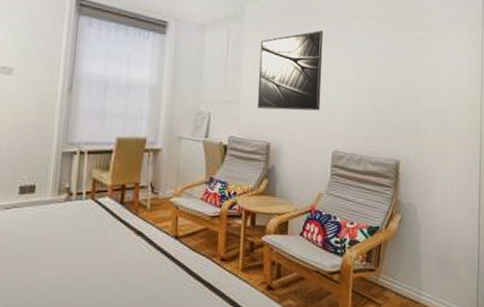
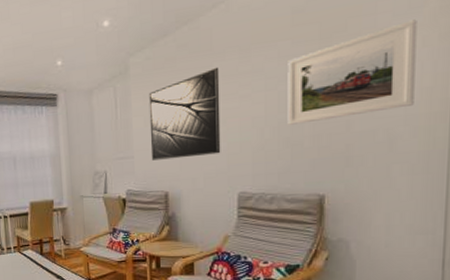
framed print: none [374,26,460,95] -> present [287,19,417,125]

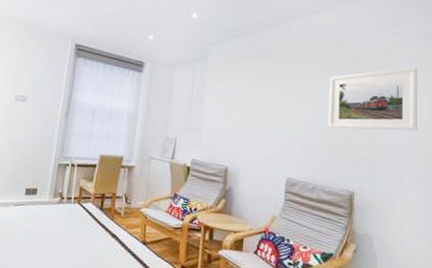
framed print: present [148,67,221,161] -> none [217,69,279,141]

